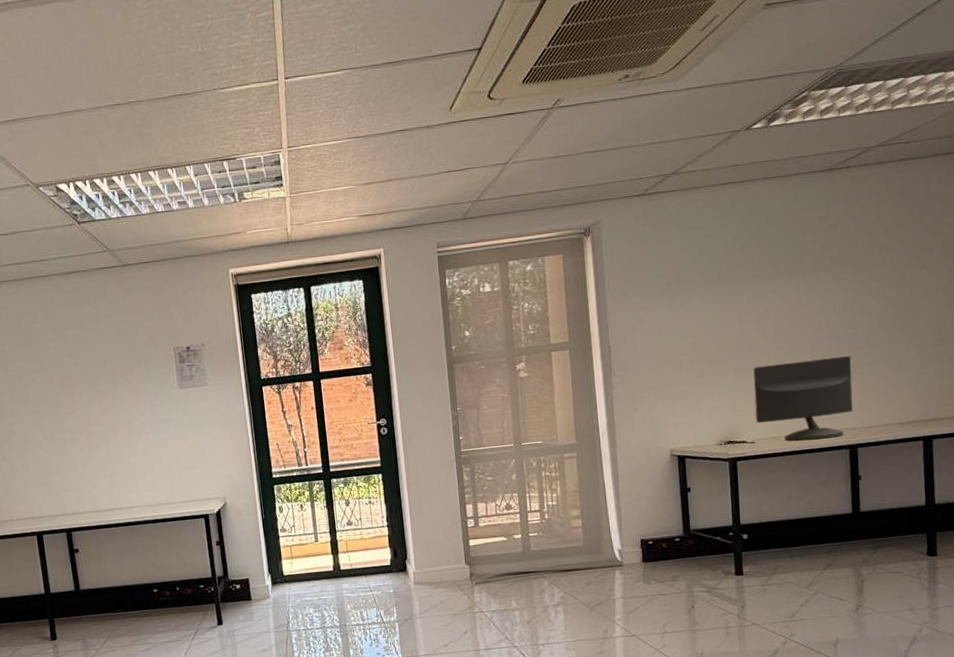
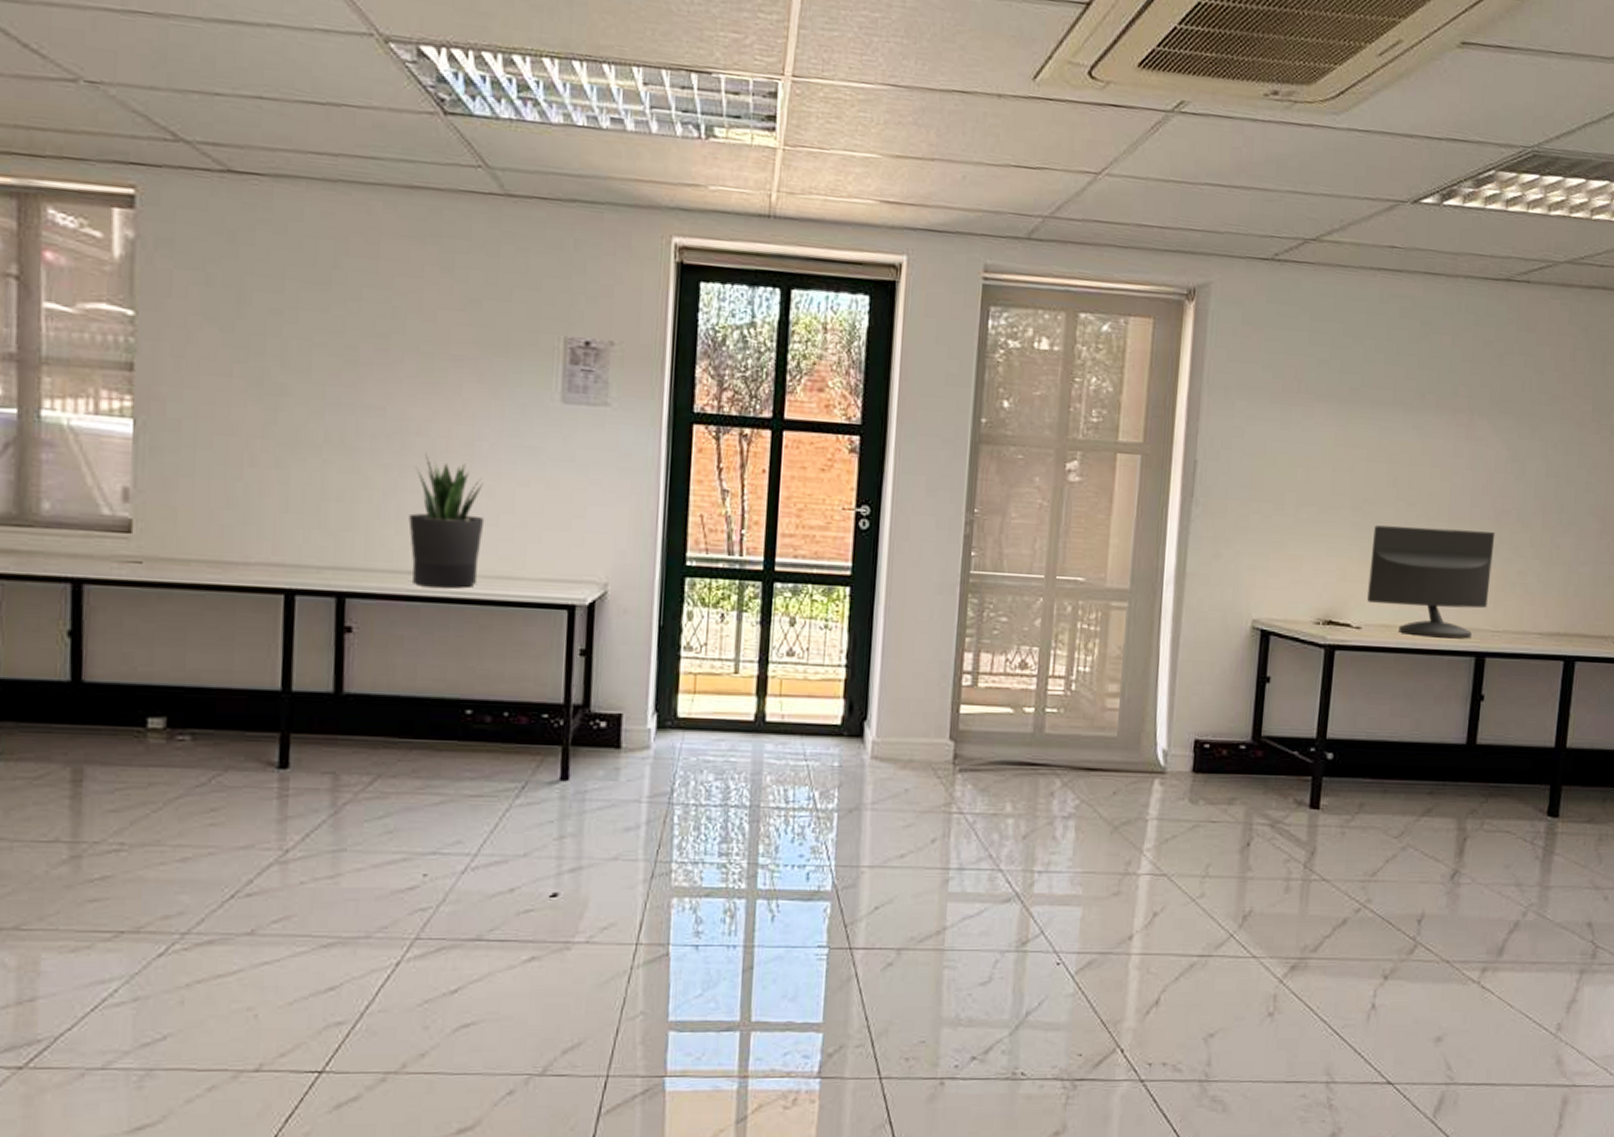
planter: none [98,435,147,518] -> present [408,453,485,589]

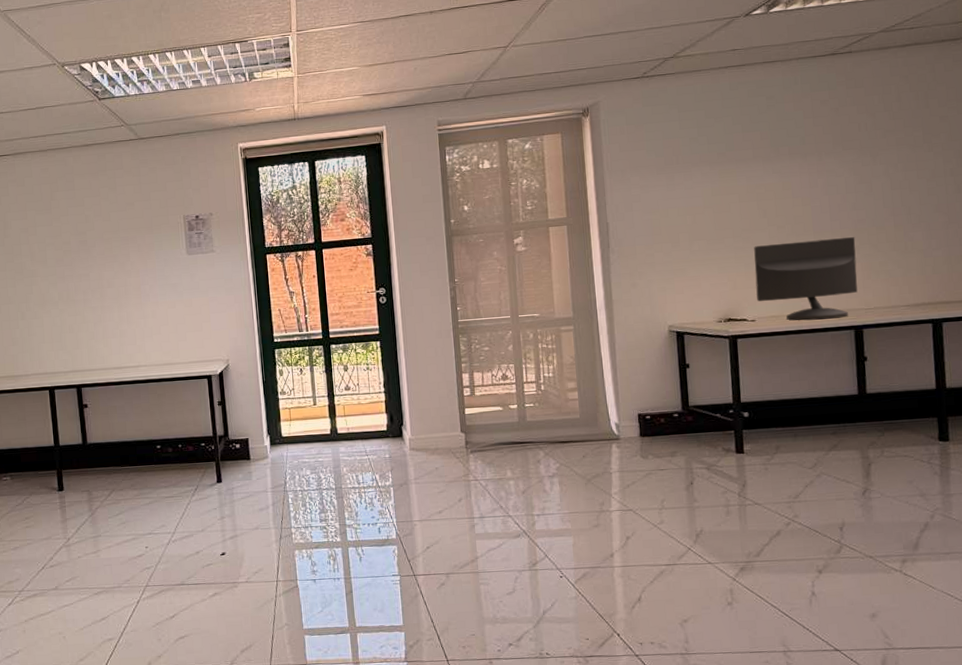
planter: present [408,453,485,589] -> none [110,297,153,376]

